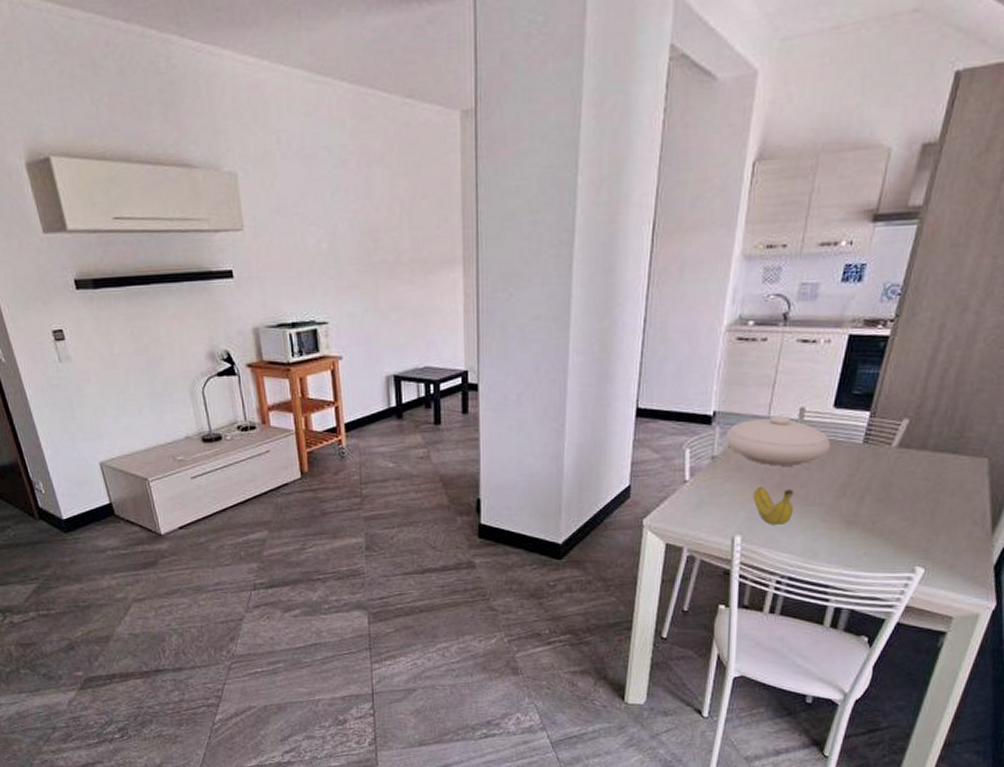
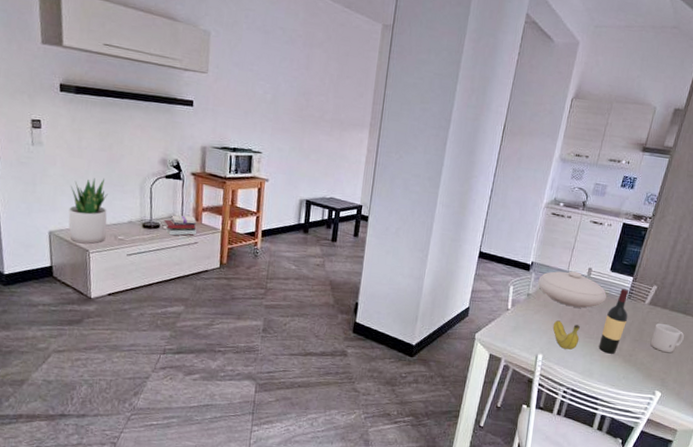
planter: none [111,388,163,472] -> present [68,178,108,244]
books: none [225,419,267,447] -> present [163,215,197,236]
wine bottle: none [824,430,866,524] -> present [598,288,629,354]
mug: none [903,471,957,513] -> present [650,323,684,353]

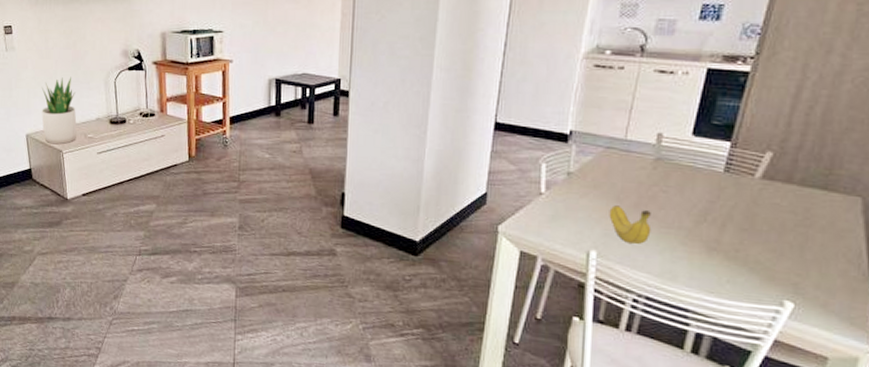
books: present [163,215,197,236] -> none [129,107,163,130]
decorative bowl: present [538,271,607,308] -> none [581,139,689,188]
wine bottle: present [598,288,629,354] -> none [683,158,728,249]
mug: present [650,323,684,353] -> none [768,204,828,247]

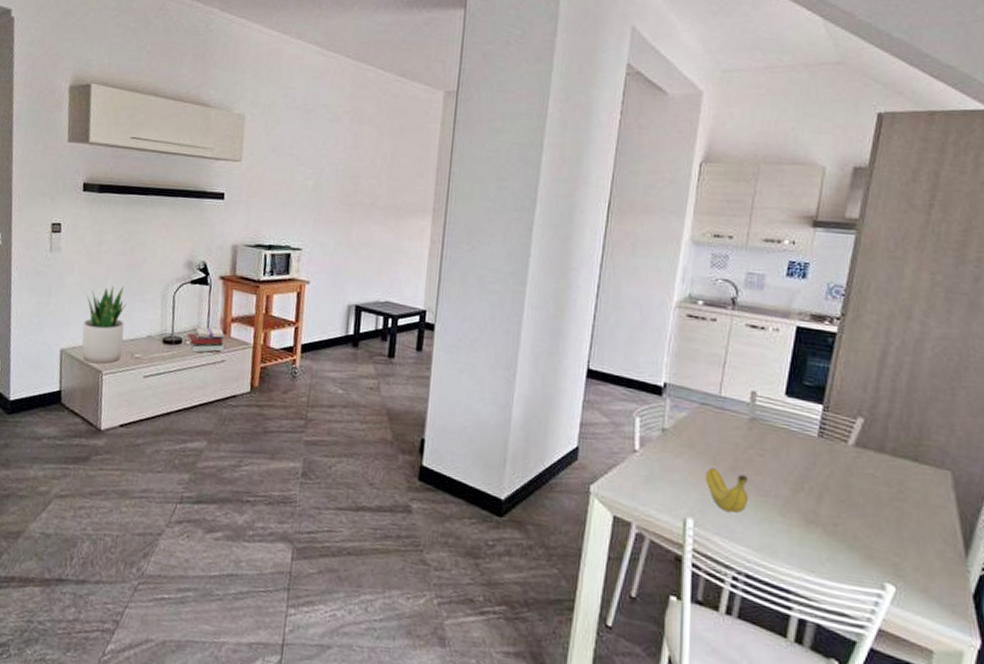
books: none [129,107,163,130] -> present [186,327,225,353]

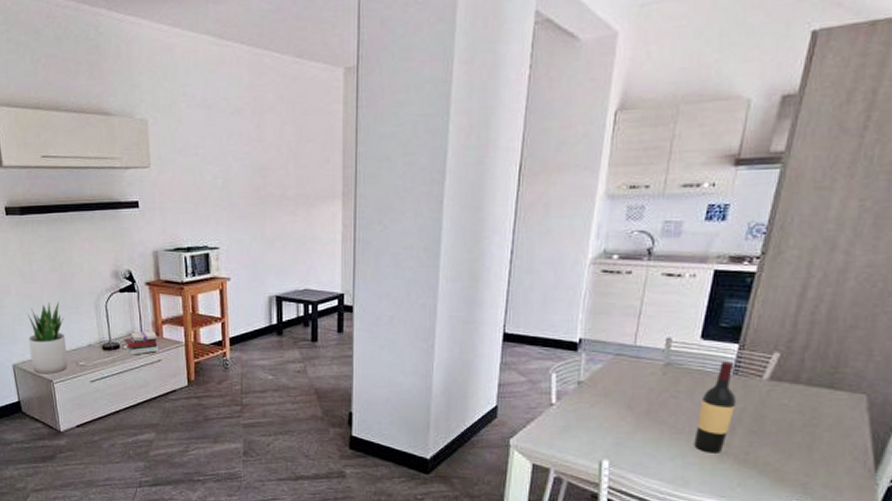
fruit: present [705,468,749,513] -> none [620,413,663,451]
wine bottle: none [781,421,823,522] -> present [694,361,737,453]

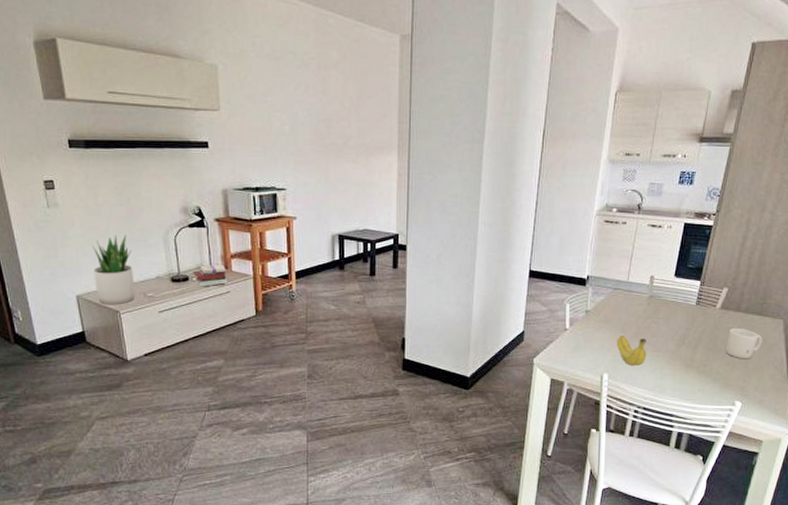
fruit: none [620,413,663,451] -> present [616,336,647,366]
wine bottle: present [694,361,737,453] -> none [669,294,699,366]
mug: none [777,404,834,447] -> present [725,327,762,359]

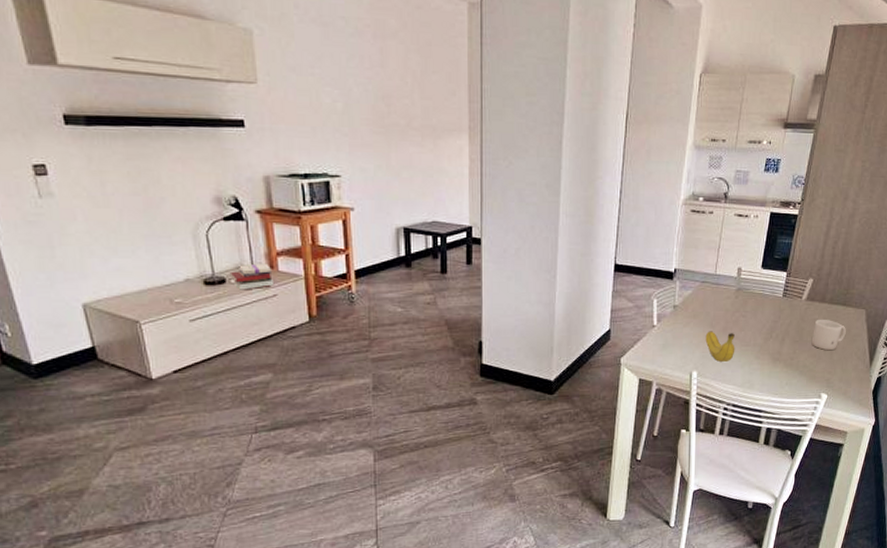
planter: present [92,234,135,305] -> none [100,229,158,314]

